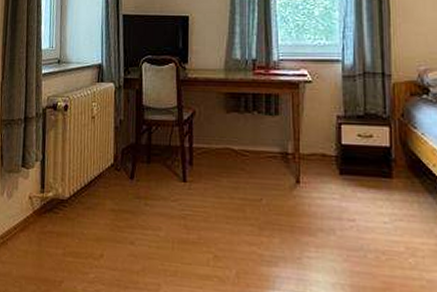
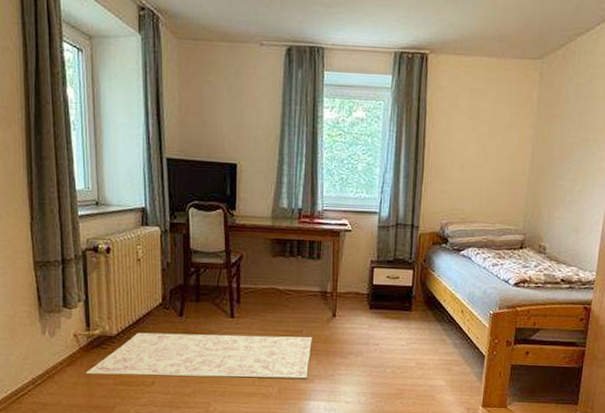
rug: none [37,196,274,261] -> present [85,332,312,379]

